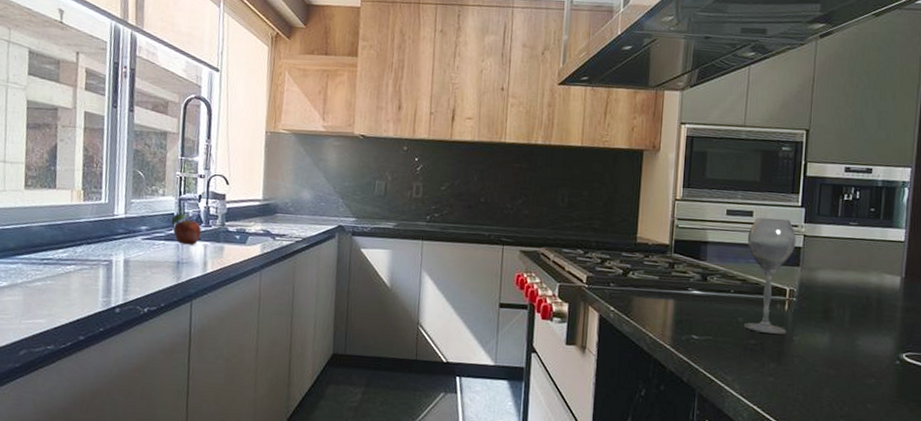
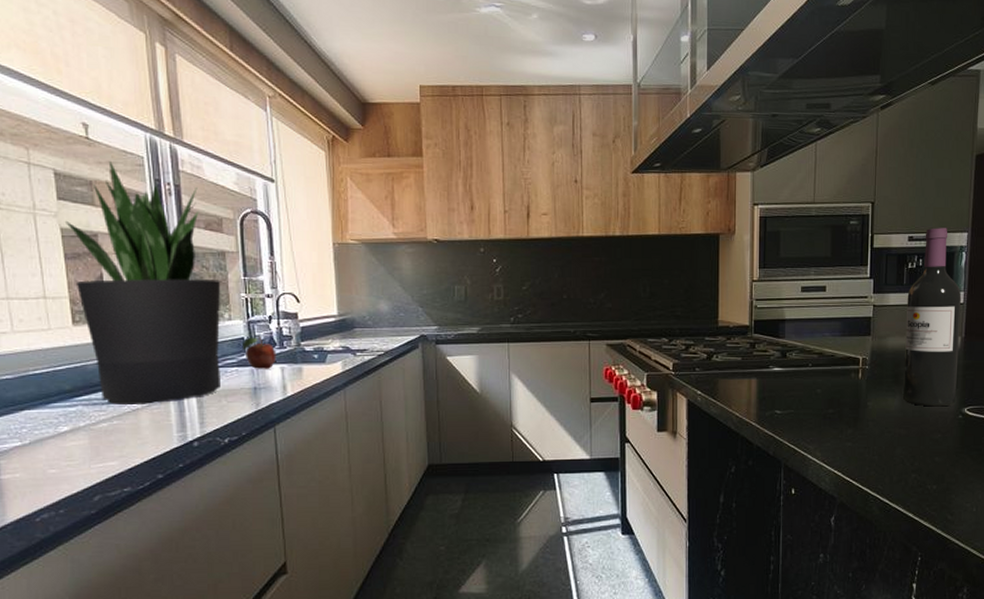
planter: none [32,44,160,268] -> present [66,161,221,404]
wineglass: present [743,217,796,335] -> none [822,291,866,402]
wine bottle: none [833,160,903,350] -> present [903,228,962,407]

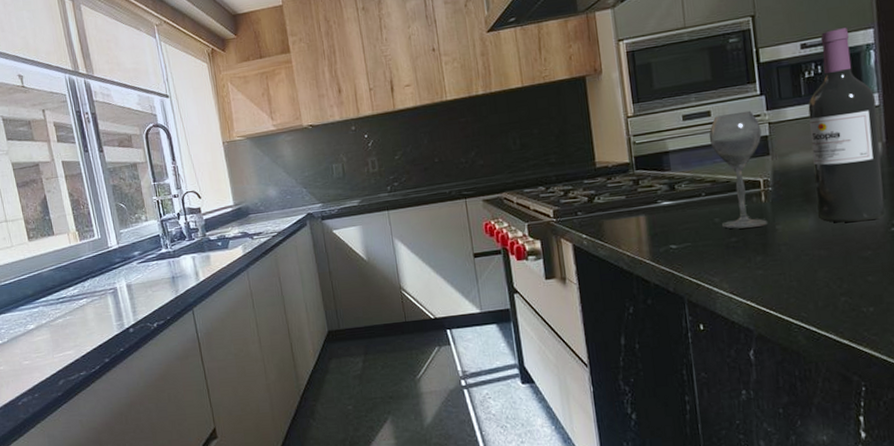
planter: present [66,161,221,404] -> none [15,103,145,303]
fruit: present [243,337,277,369] -> none [159,232,188,261]
wineglass: none [822,291,866,402] -> present [709,110,768,229]

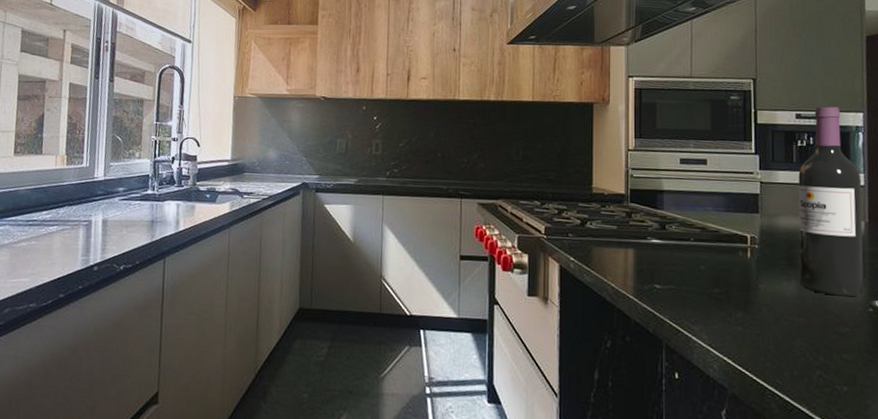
wineglass: present [709,110,768,229] -> none [703,165,753,283]

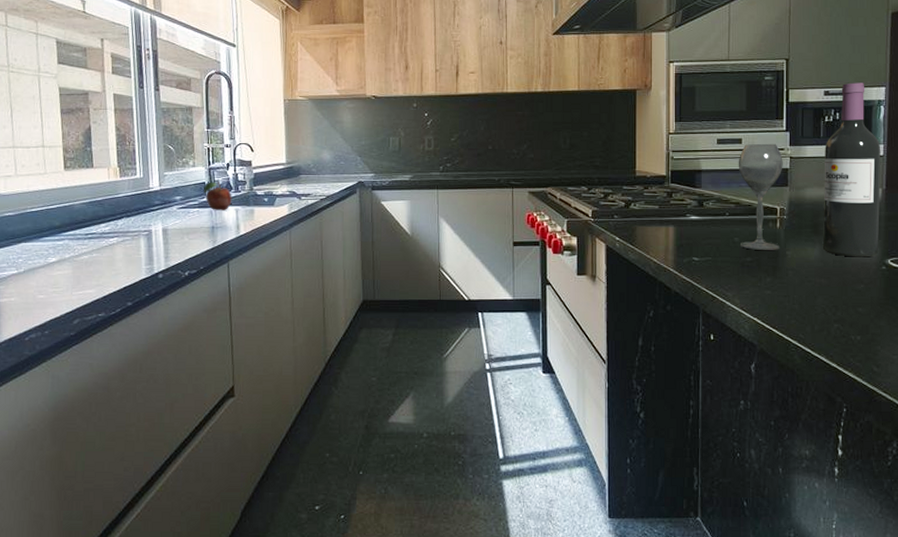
fruit: none [147,174,175,205] -> present [204,182,232,210]
wineglass: none [703,165,753,283] -> present [738,143,783,251]

